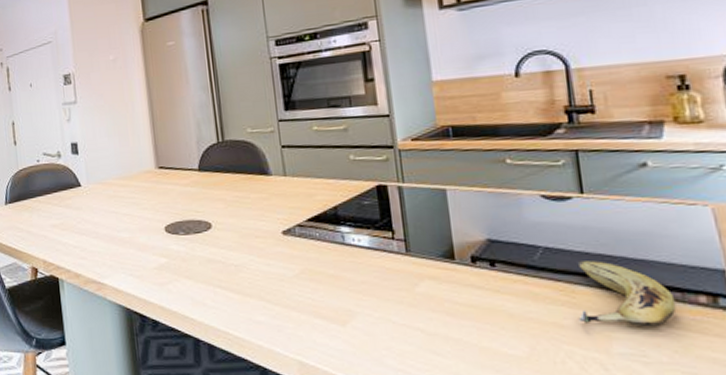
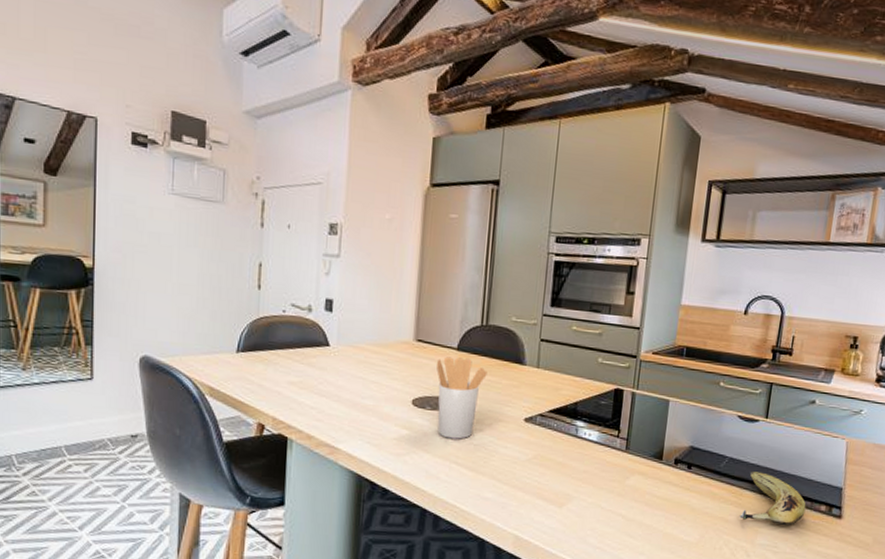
utensil holder: none [181,177,234,262] -> present [436,356,487,439]

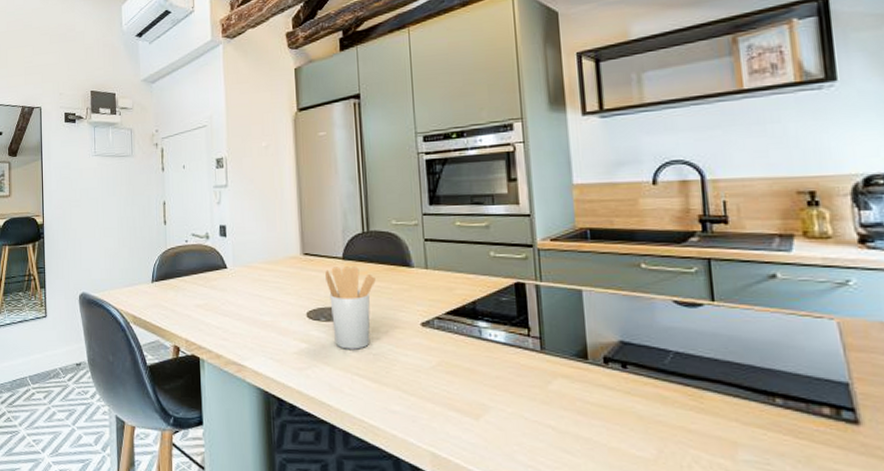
fruit: present [739,470,806,525] -> none [706,366,801,435]

